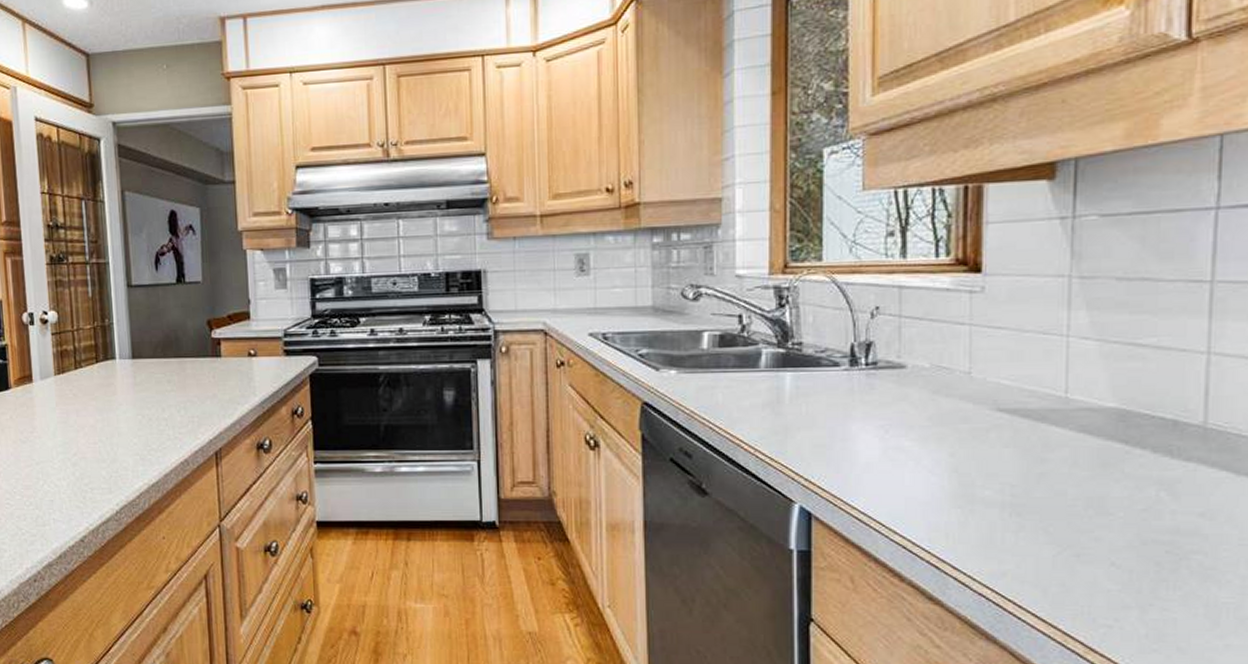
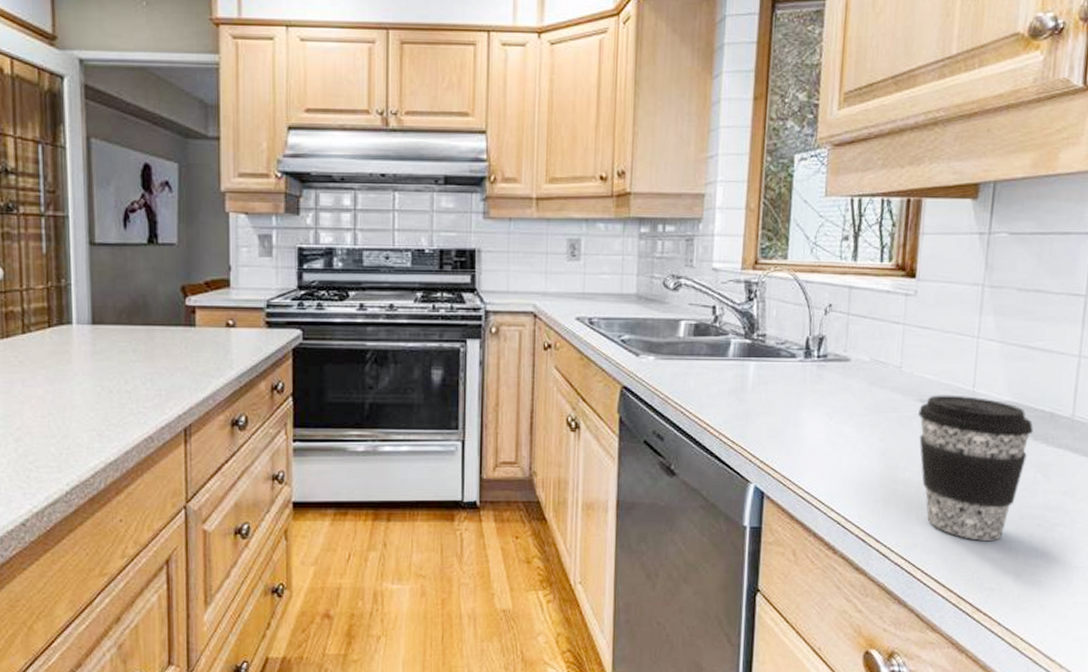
coffee cup: none [996,402,1151,570] -> present [918,395,1033,541]

